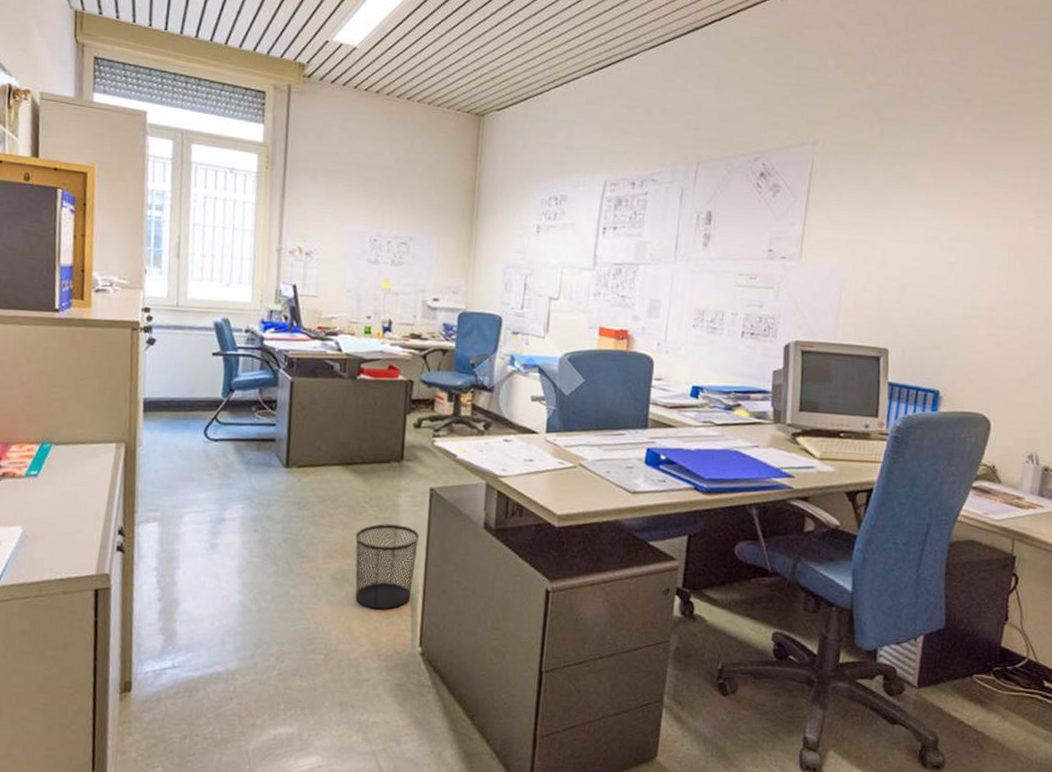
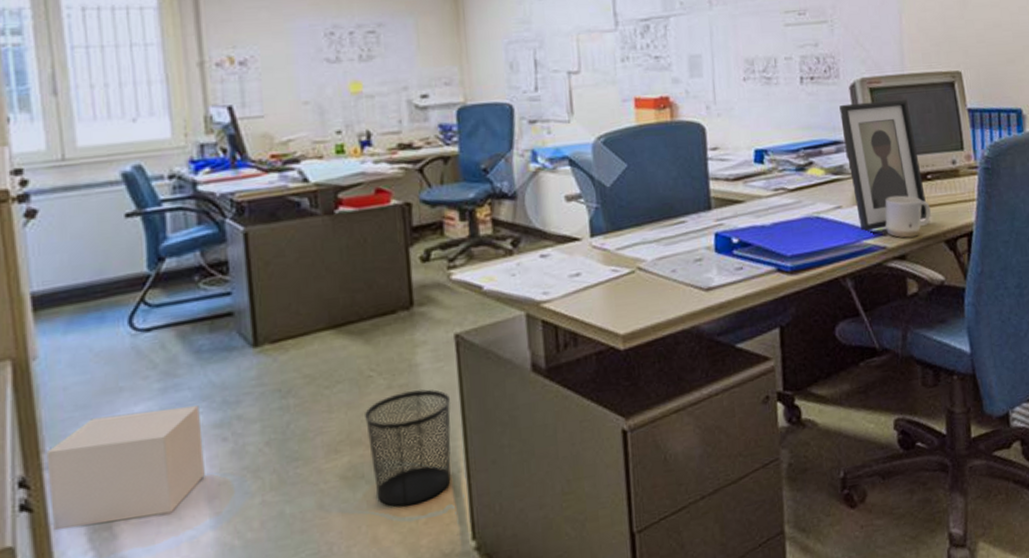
cardboard box: none [136,496,242,575] -> present [46,405,205,531]
picture frame: none [771,360,836,471] -> present [839,99,927,231]
mug: none [795,445,838,484] -> present [884,195,931,238]

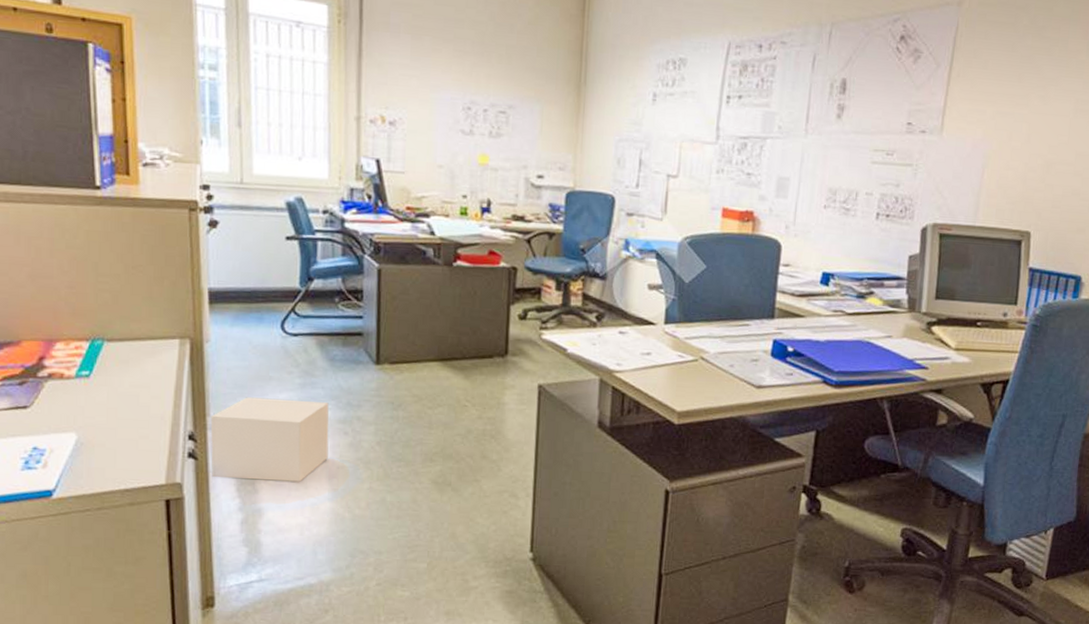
waste bin: present [365,389,451,507] -> none [457,424,528,515]
picture frame: present [839,99,927,231] -> none [905,244,974,363]
mug: present [884,195,931,238] -> none [928,335,974,375]

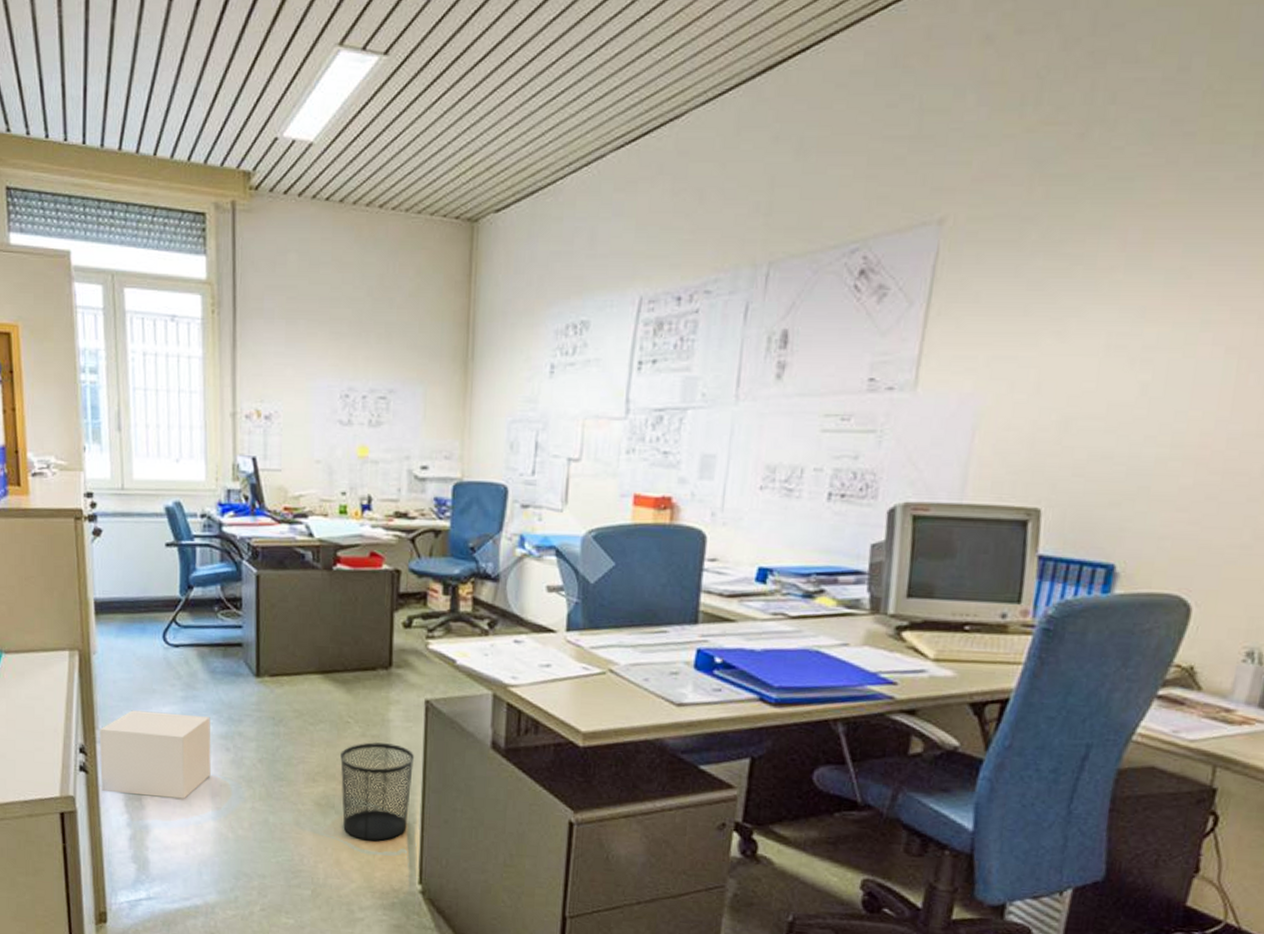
waste bin: none [457,424,528,515] -> present [340,742,415,842]

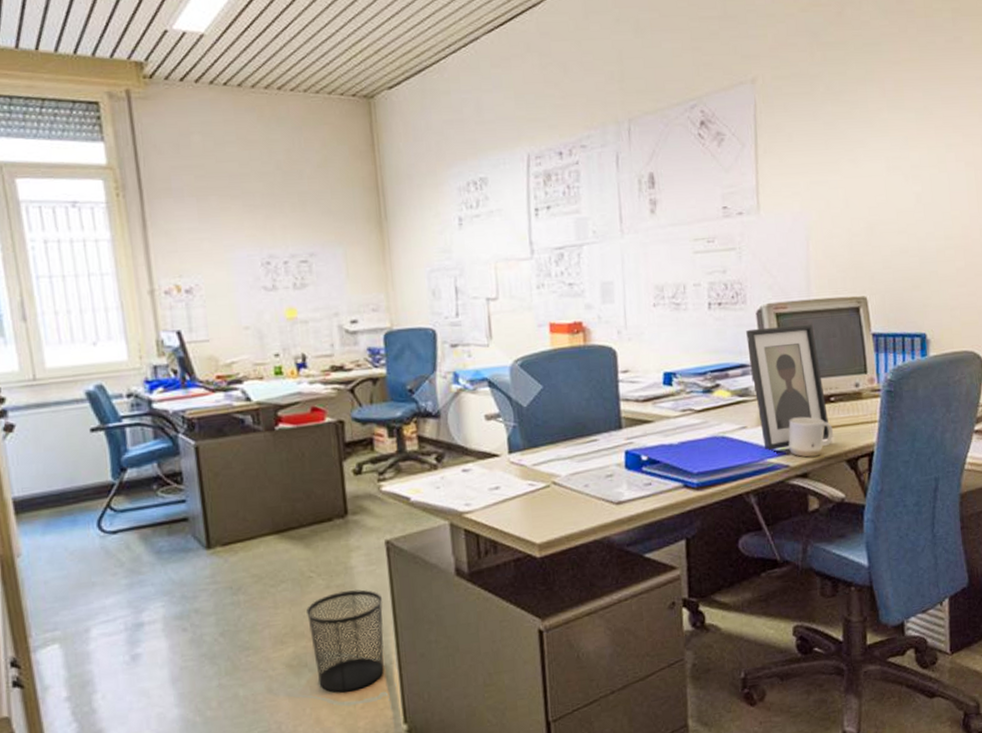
cardboard box: present [99,710,211,799] -> none [32,600,169,705]
picture frame: none [866,530,960,677] -> present [746,324,830,450]
mug: none [898,642,960,693] -> present [788,417,833,458]

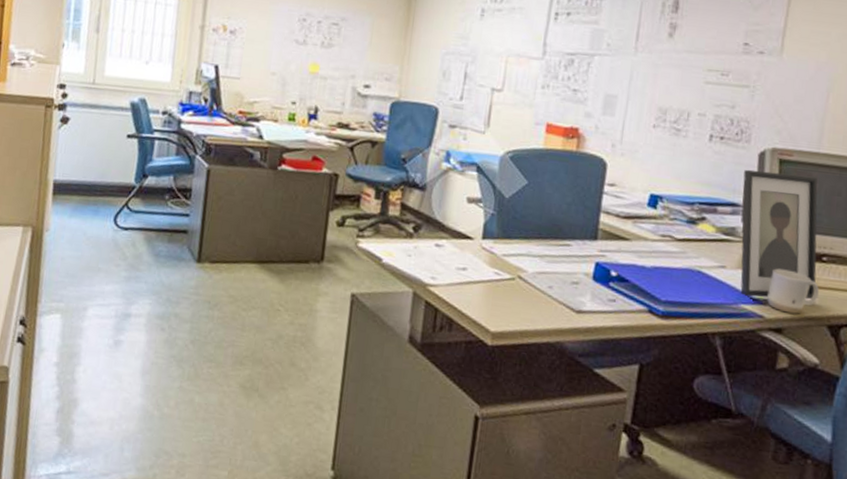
waste bin: present [306,589,384,693] -> none [264,330,338,426]

